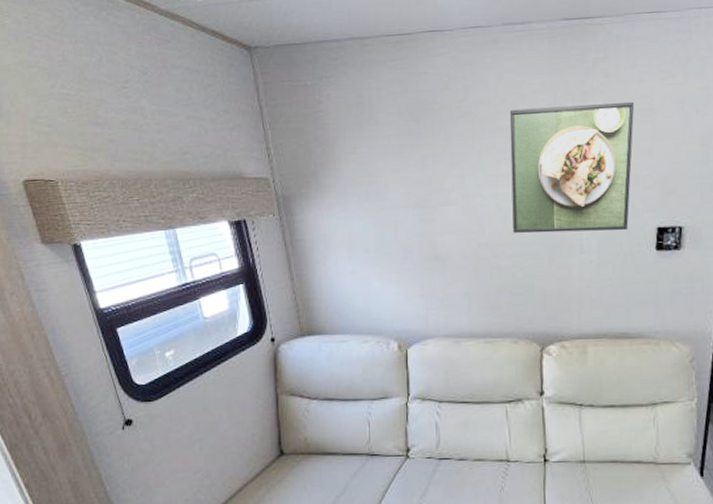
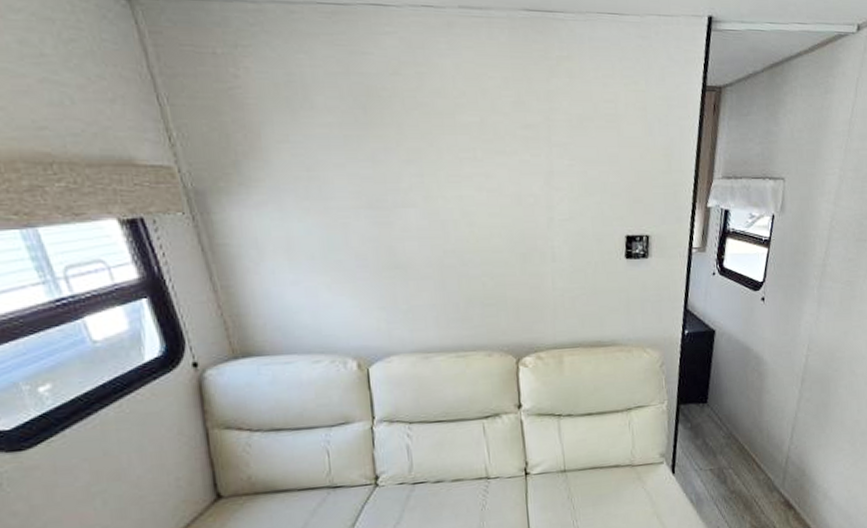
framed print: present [510,101,635,234] -> none [471,104,600,240]

